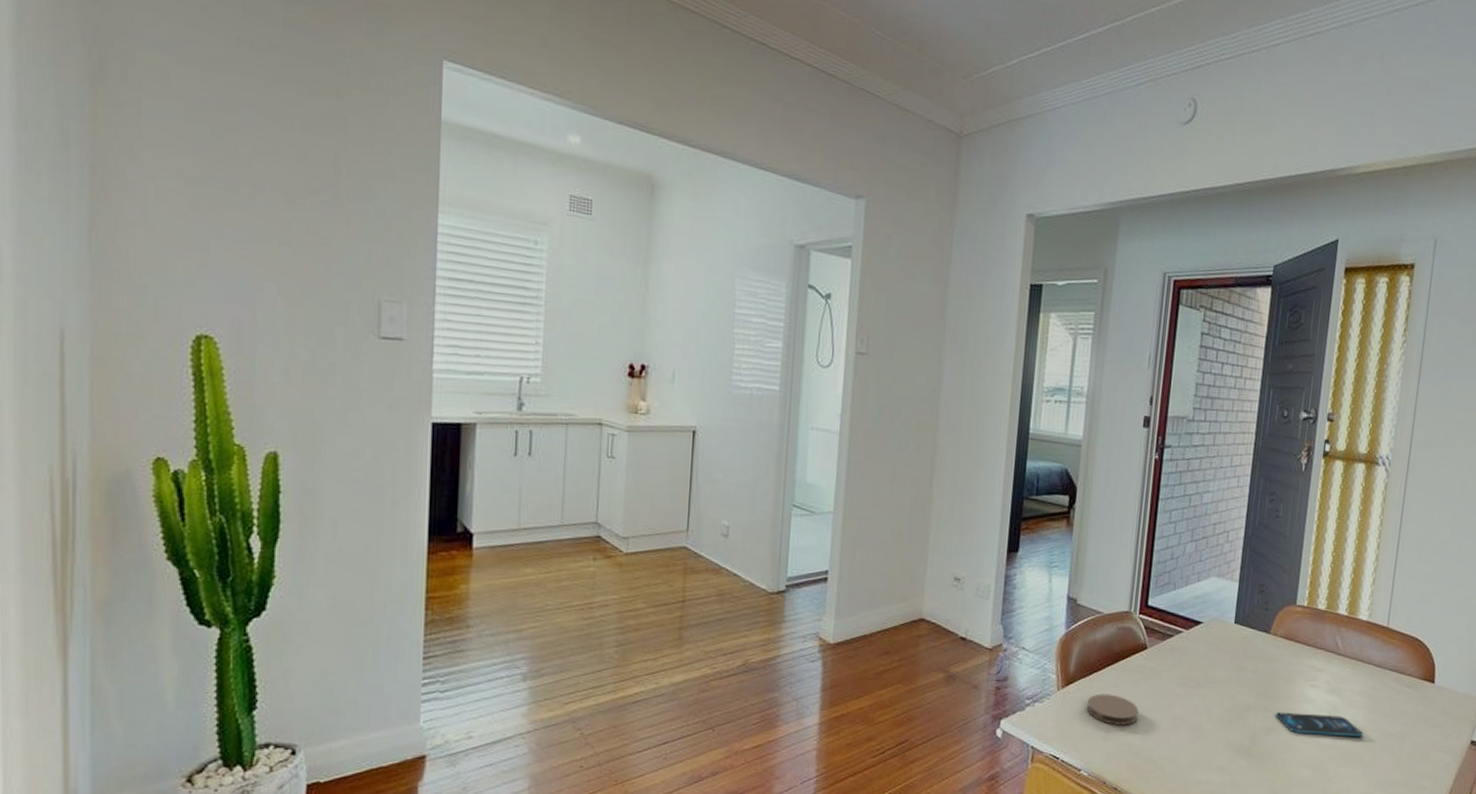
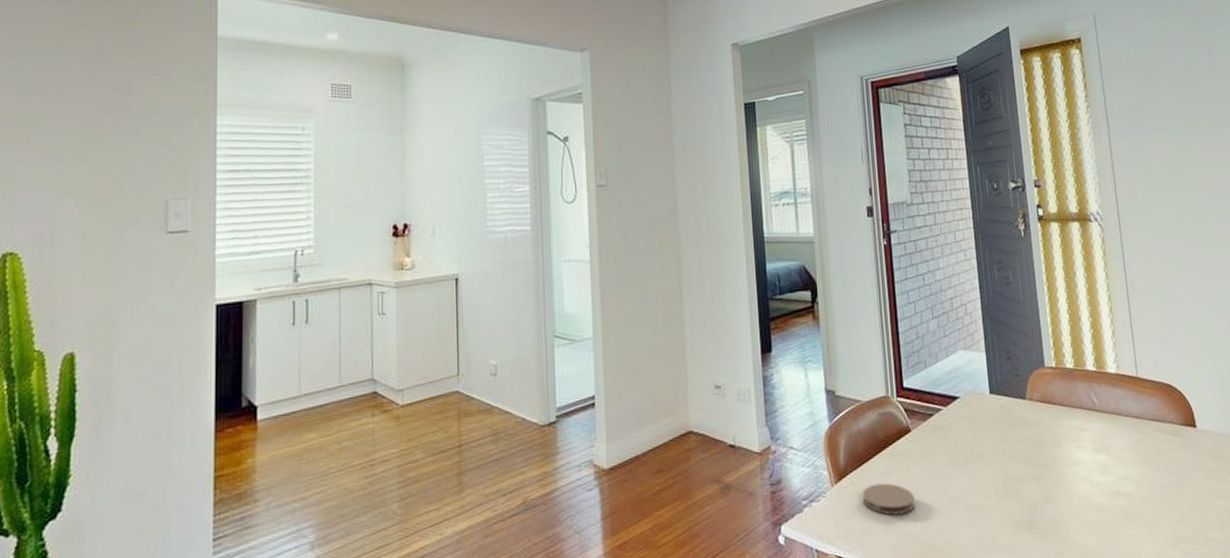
smartphone: present [1275,712,1364,738] -> none [1048,474,1140,499]

